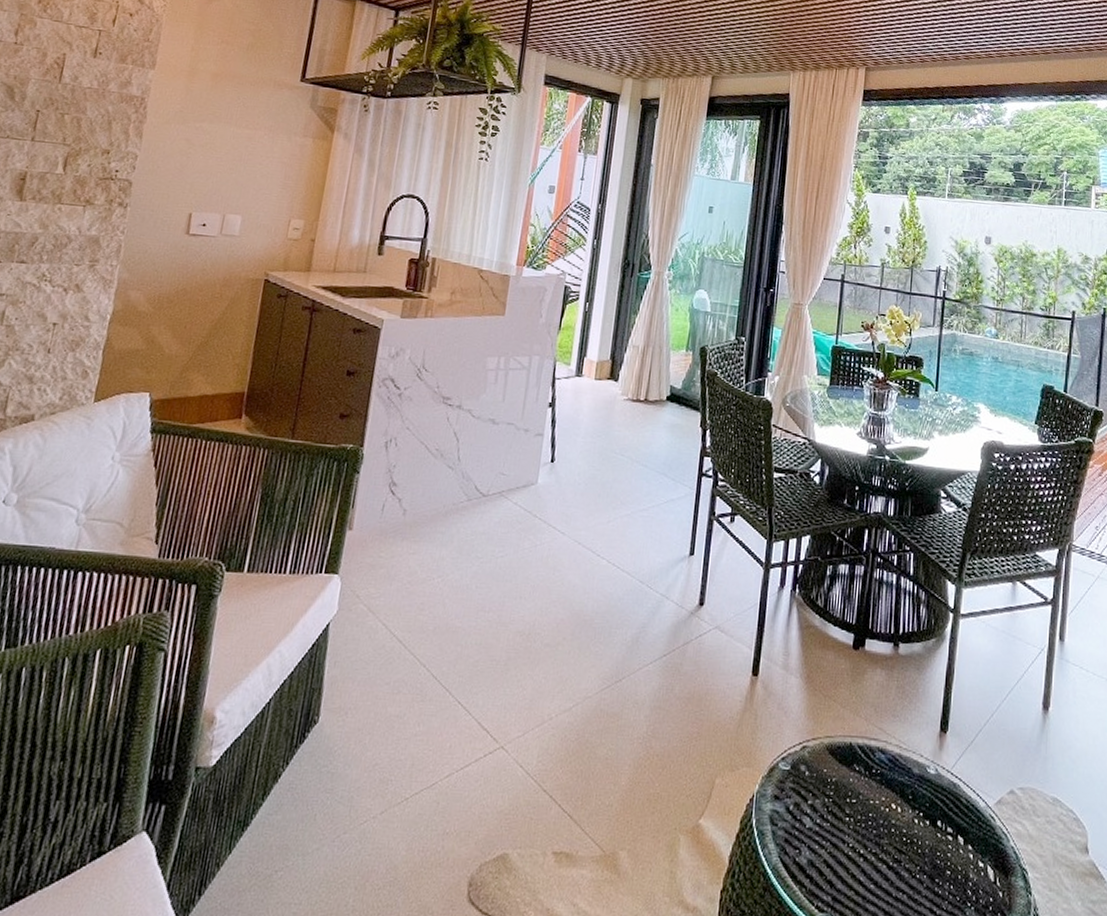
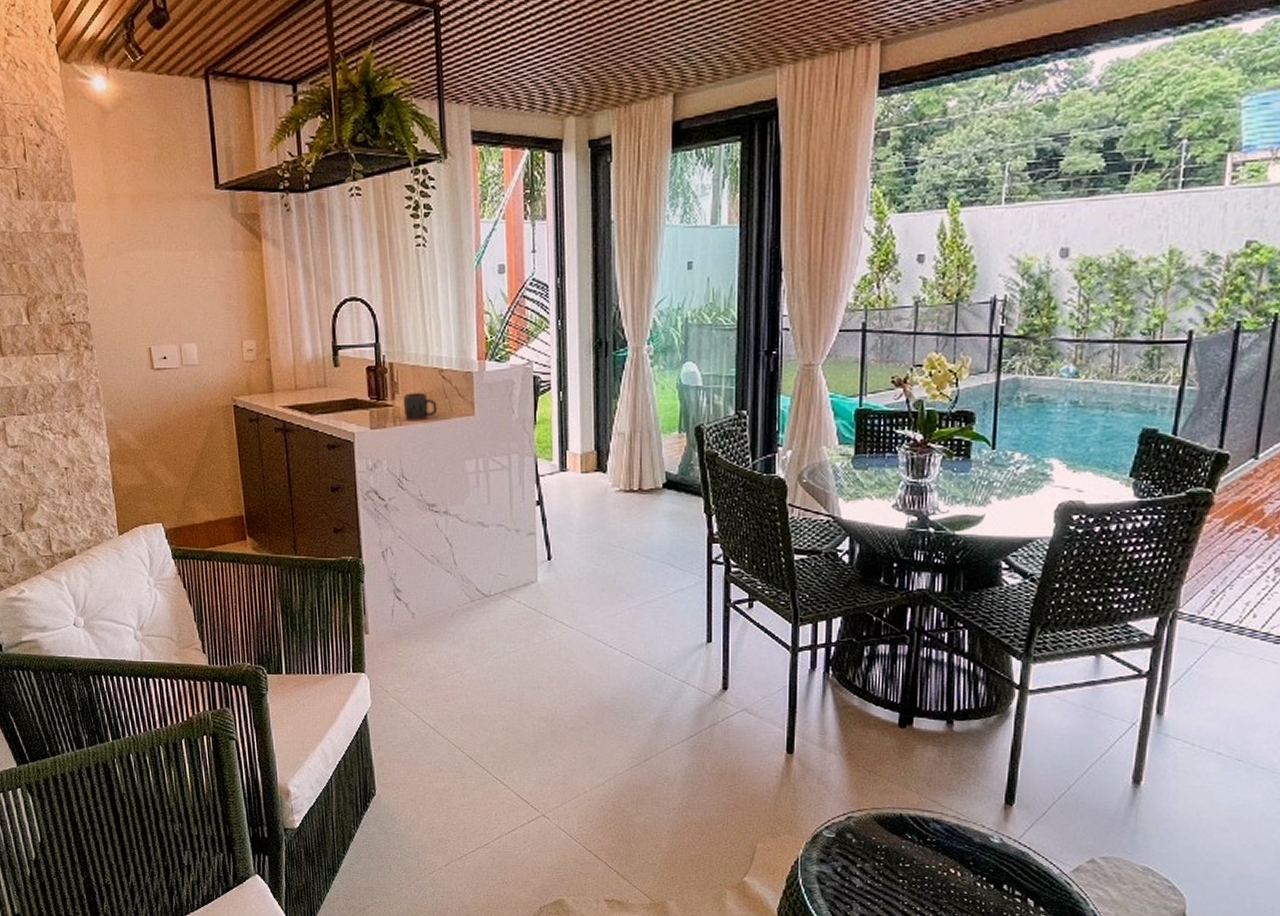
mug: none [437,287,471,316] -> present [403,392,437,422]

